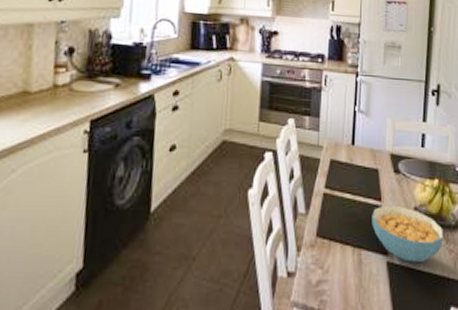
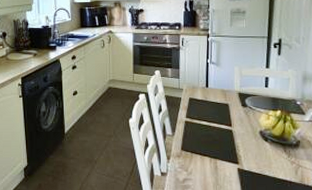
cereal bowl: present [372,205,443,262] -> none [224,129,286,169]

